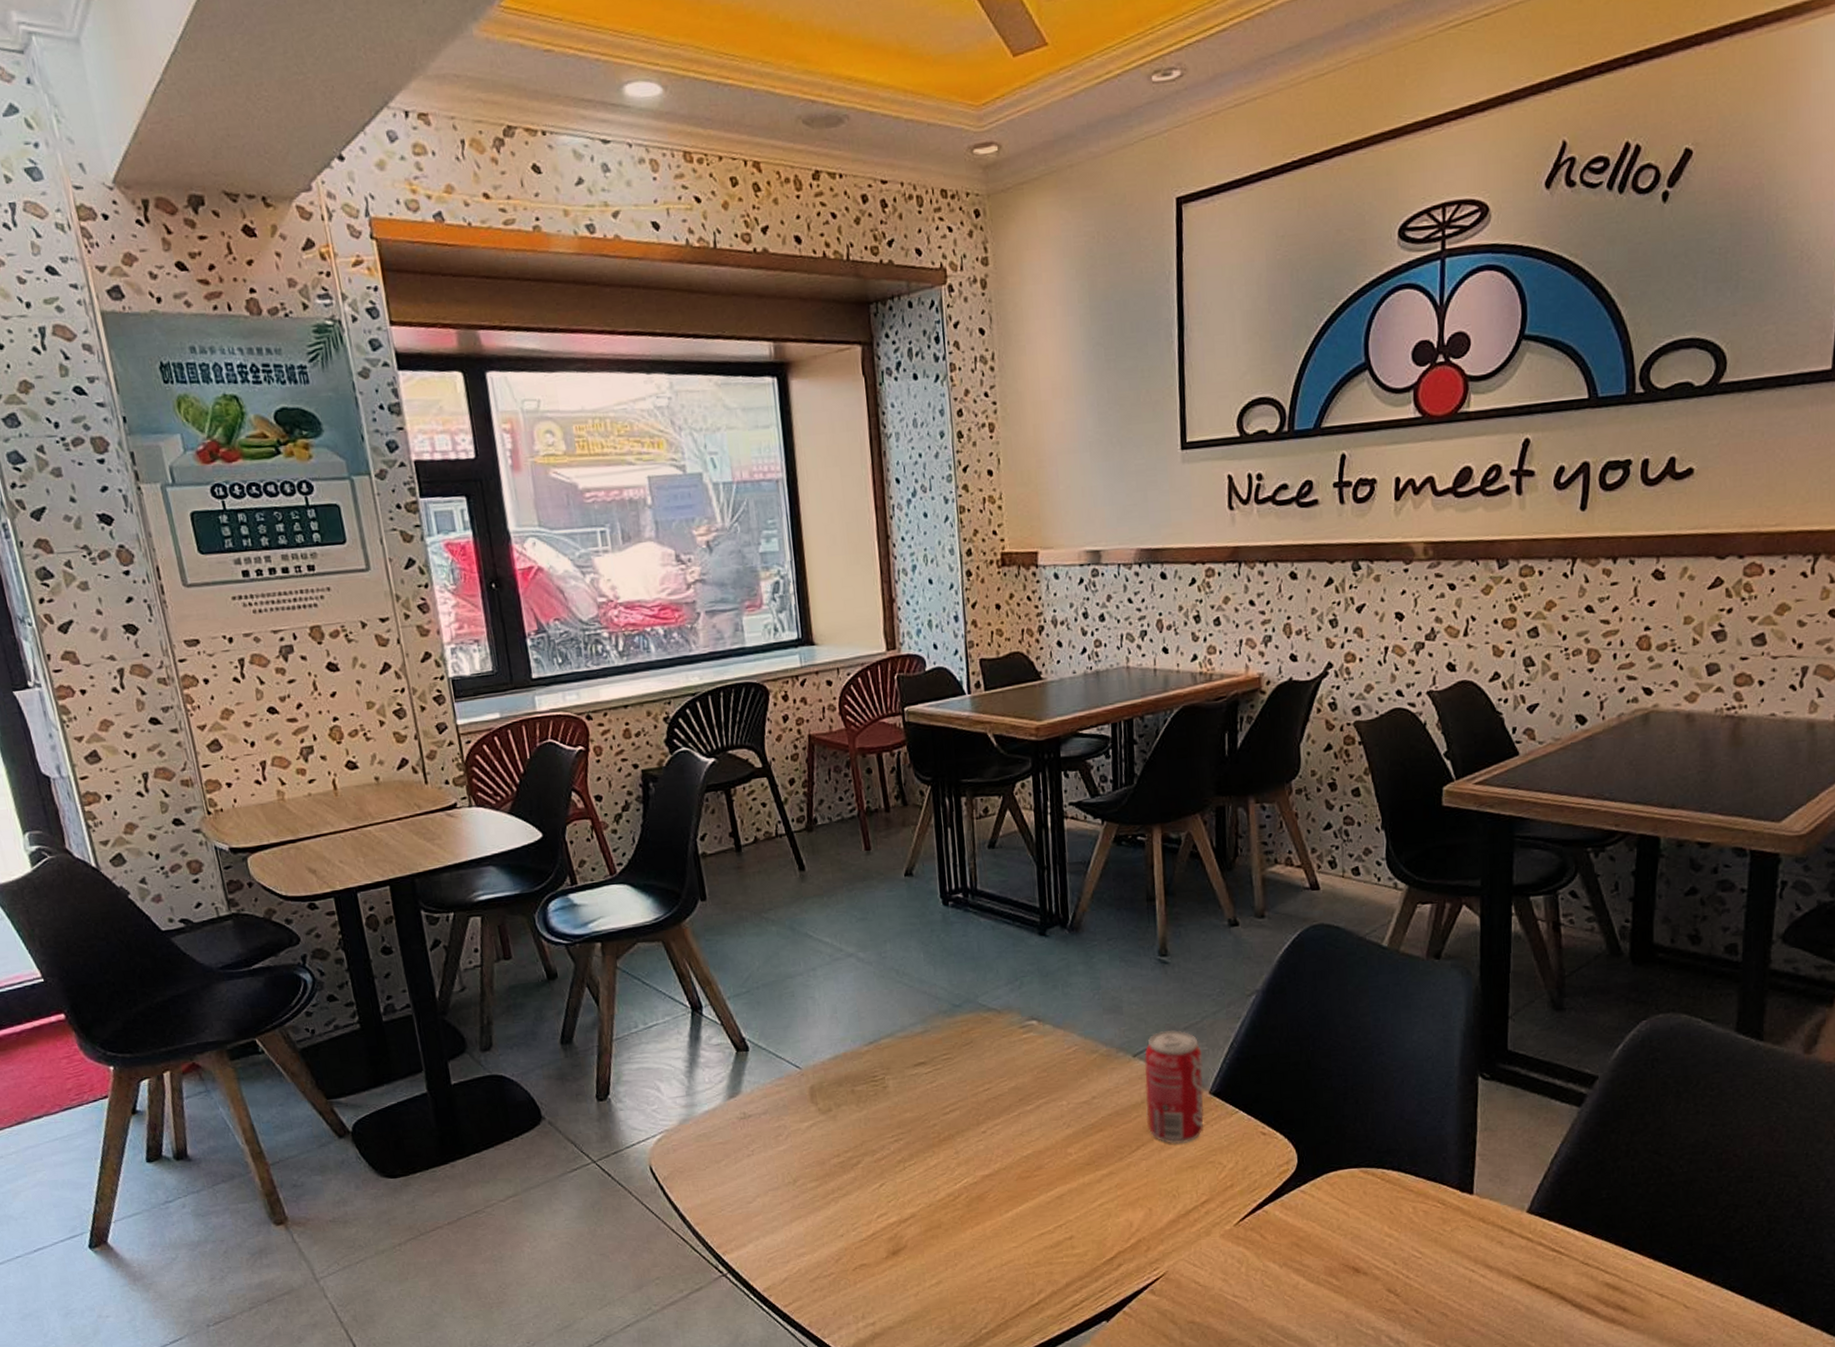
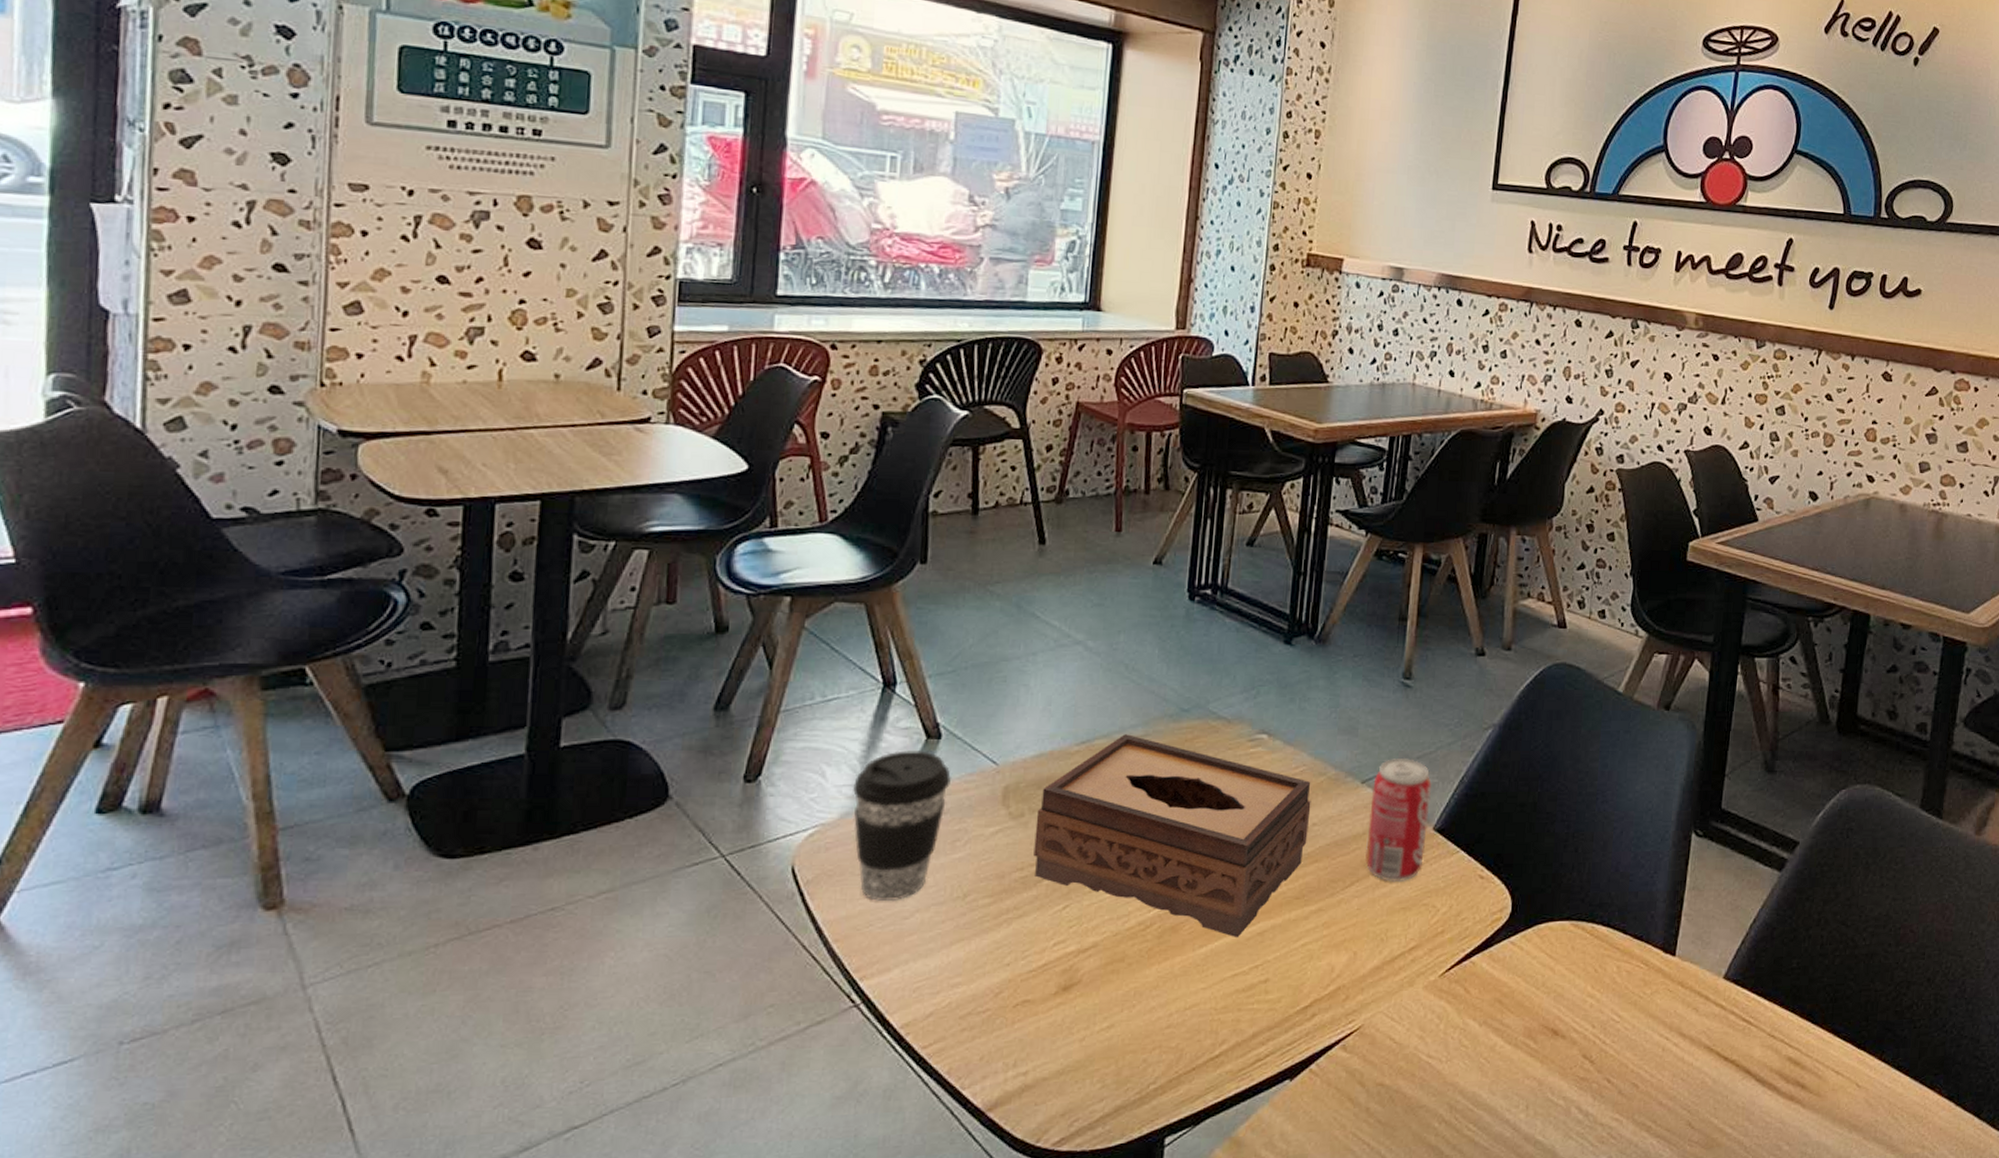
coffee cup: none [684,1062,764,1190] -> present [852,751,951,902]
tissue box: none [842,1032,1090,1202] -> present [1033,734,1311,937]

